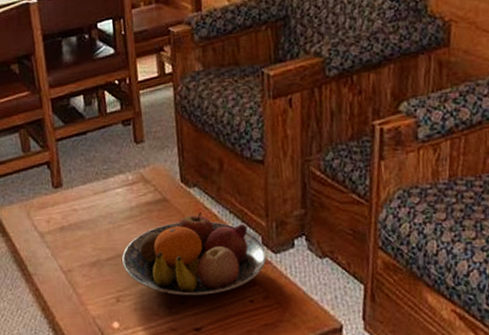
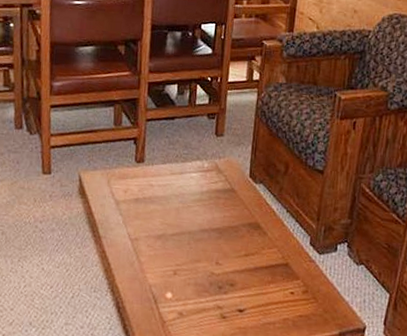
fruit bowl: present [122,212,267,296] -> none [185,206,313,281]

